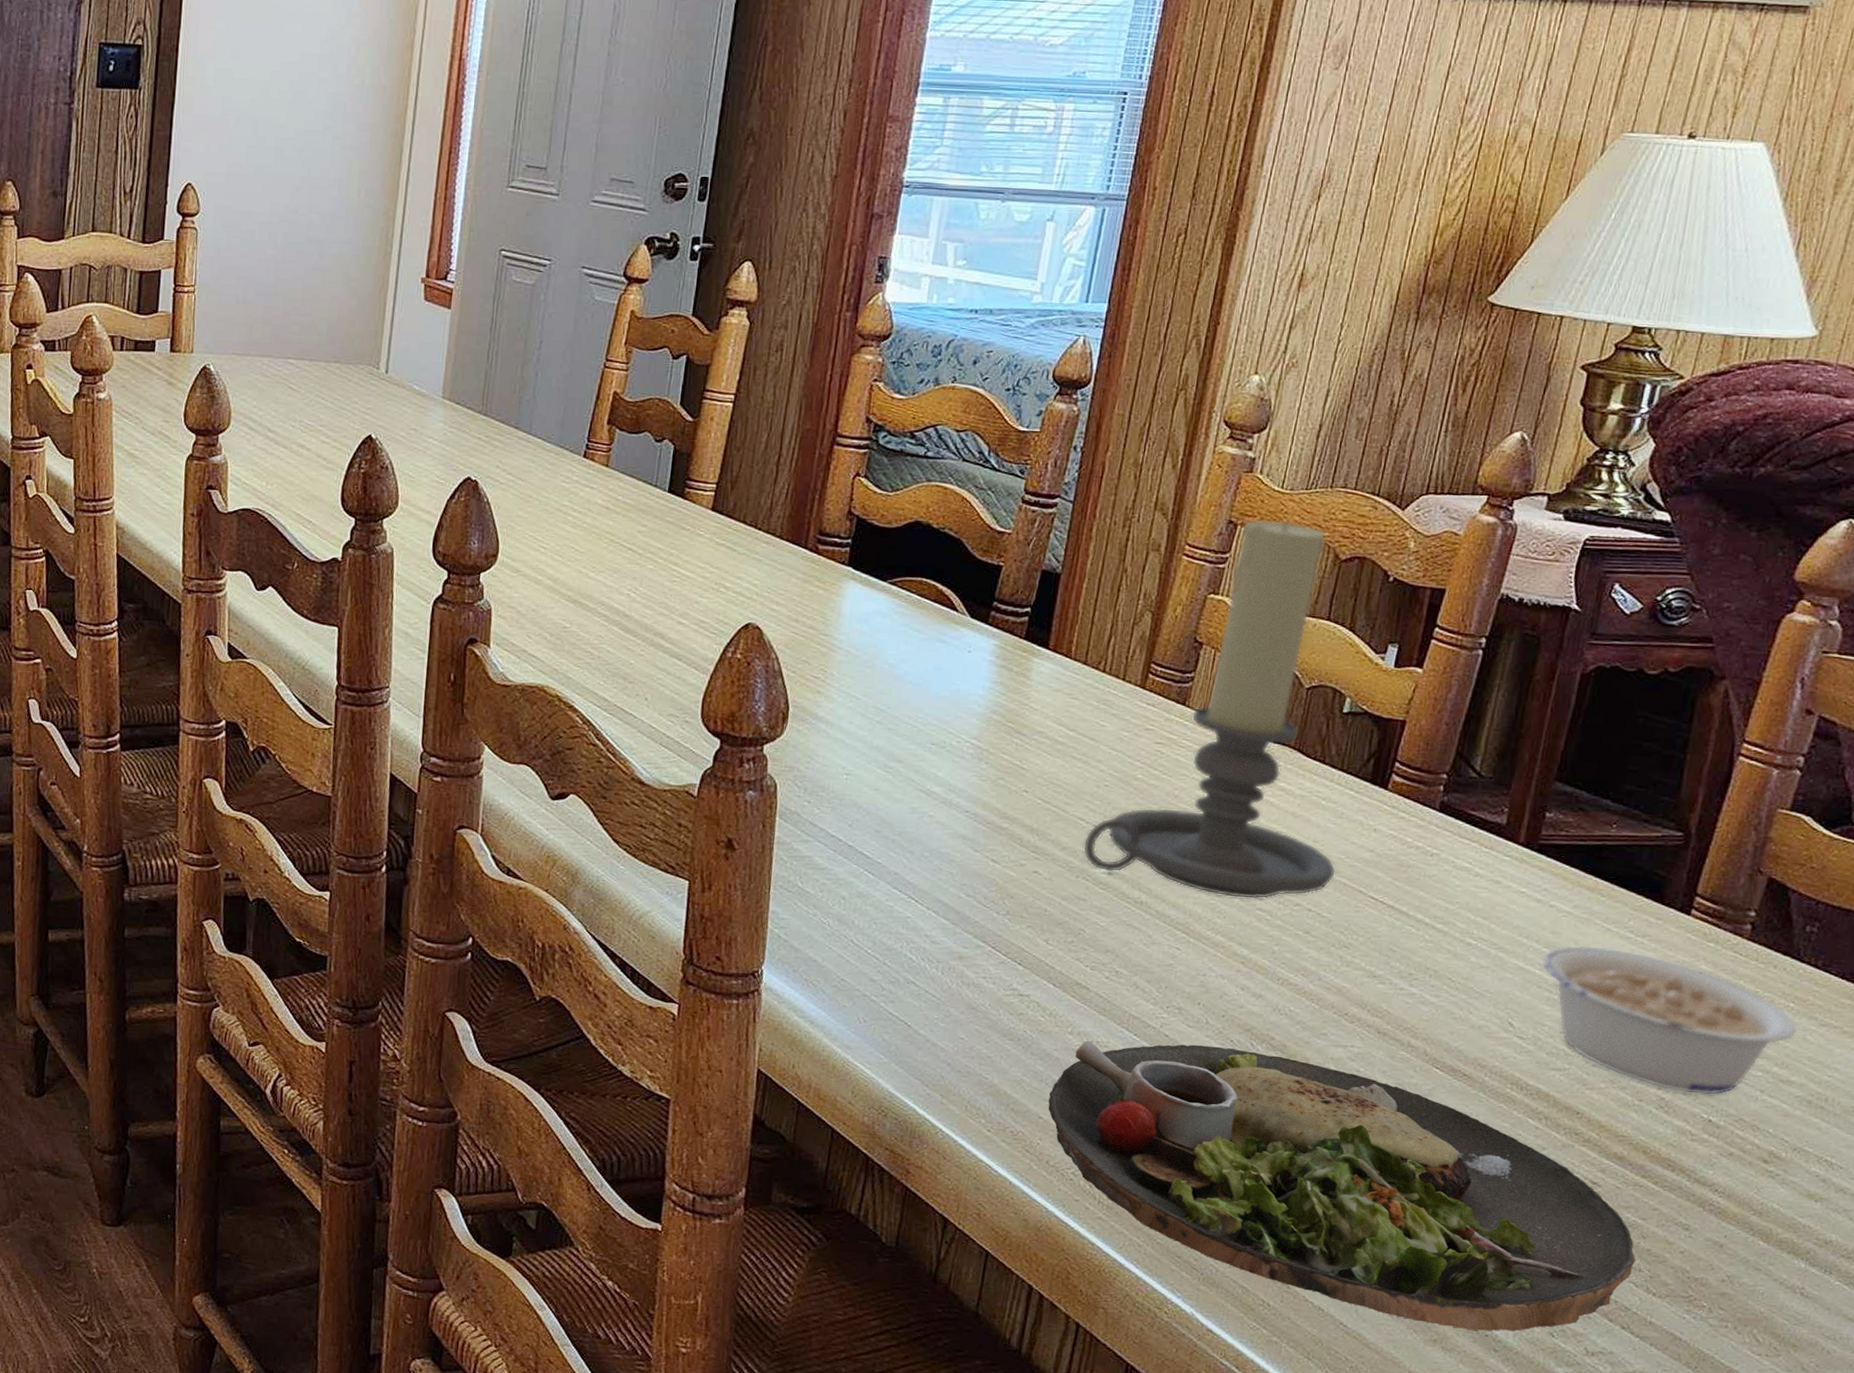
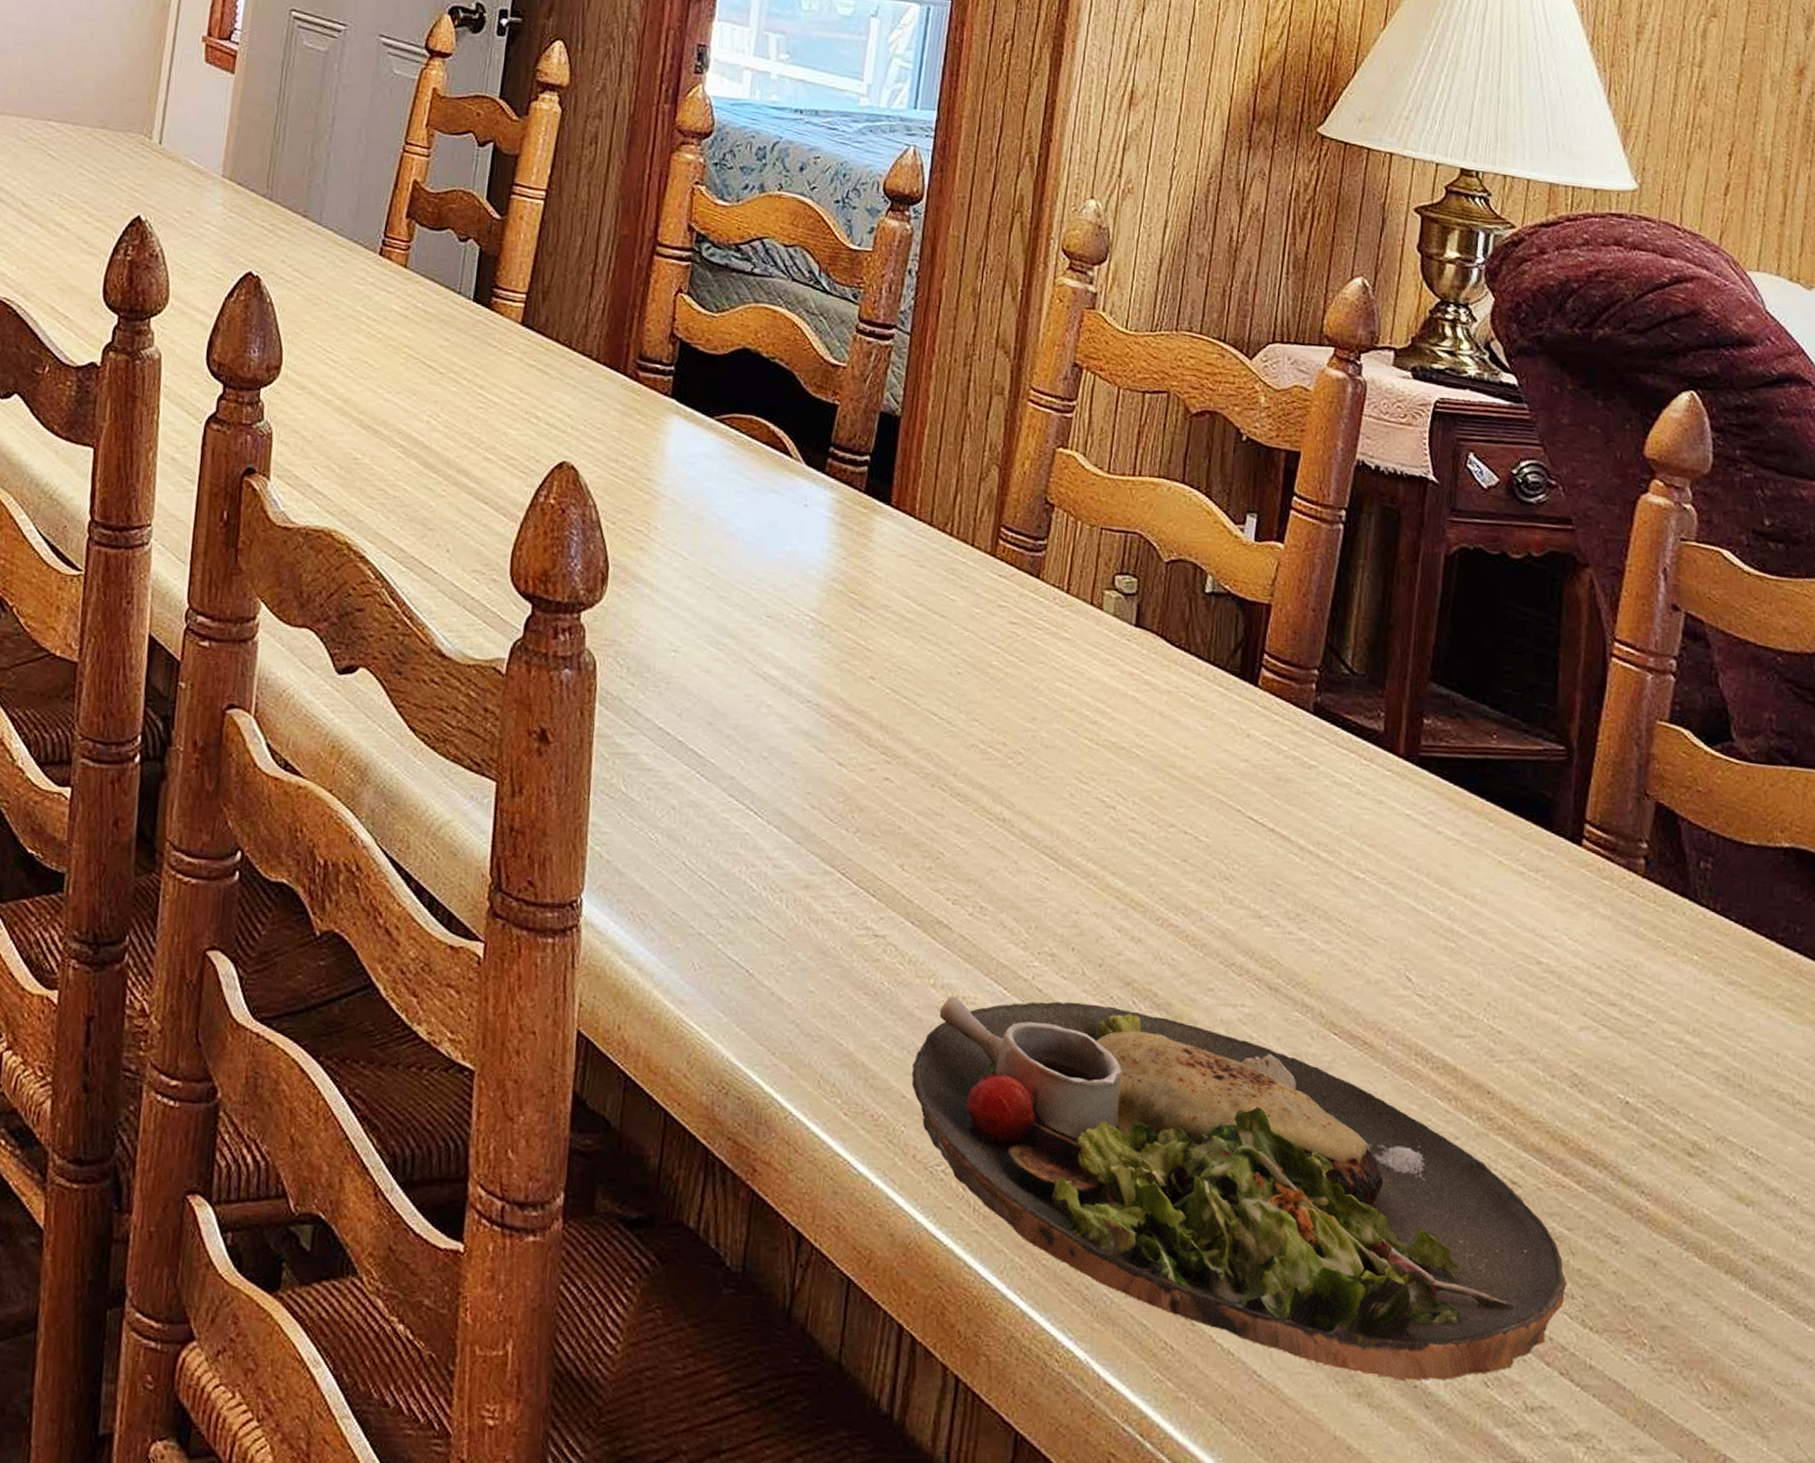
candle holder: present [1082,517,1337,900] -> none [937,362,1211,818]
legume: present [1540,945,1798,1096] -> none [1433,880,1706,1071]

